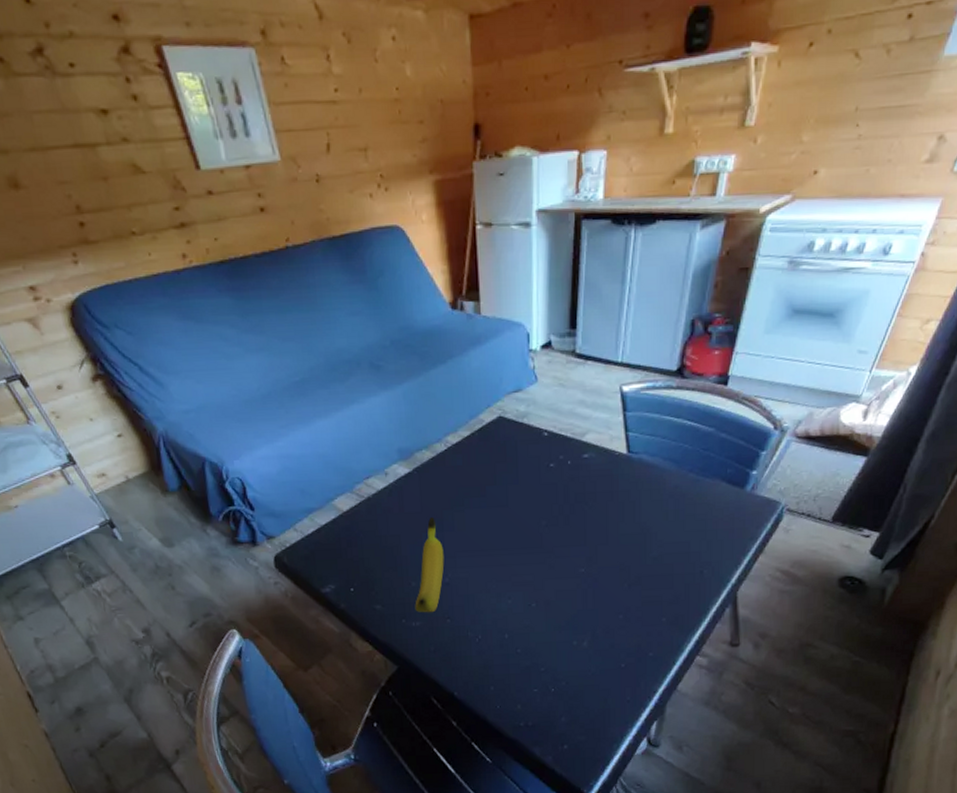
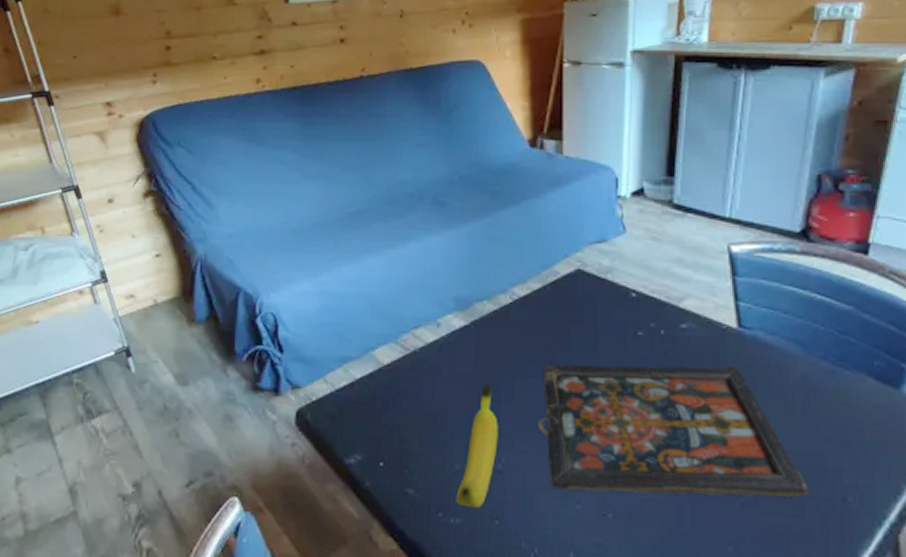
board game: none [473,484,678,591] -> present [536,364,810,498]

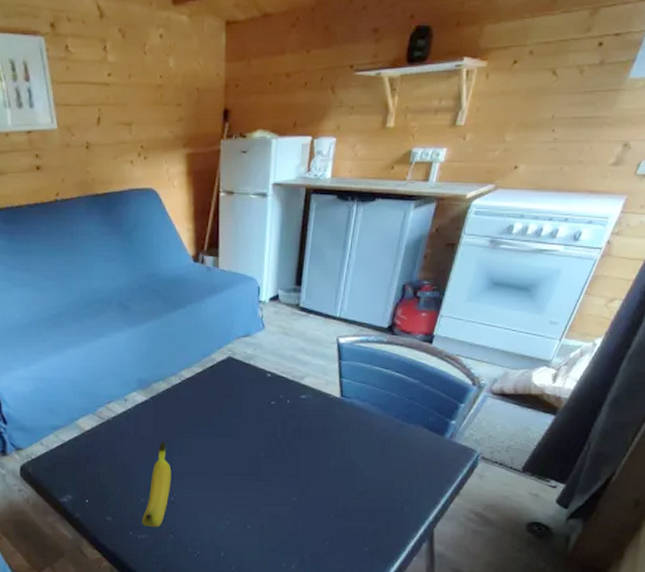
board game: present [536,364,810,498] -> none [198,424,381,512]

